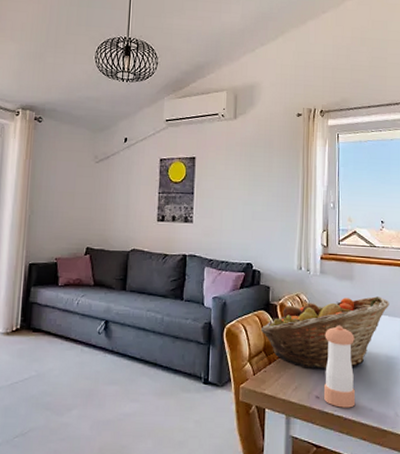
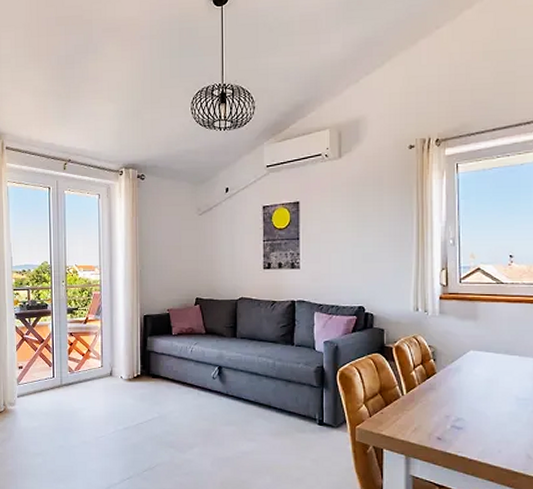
fruit basket: present [260,296,390,369] -> none [375,336,520,411]
pepper shaker: present [324,325,356,408] -> none [446,366,482,449]

